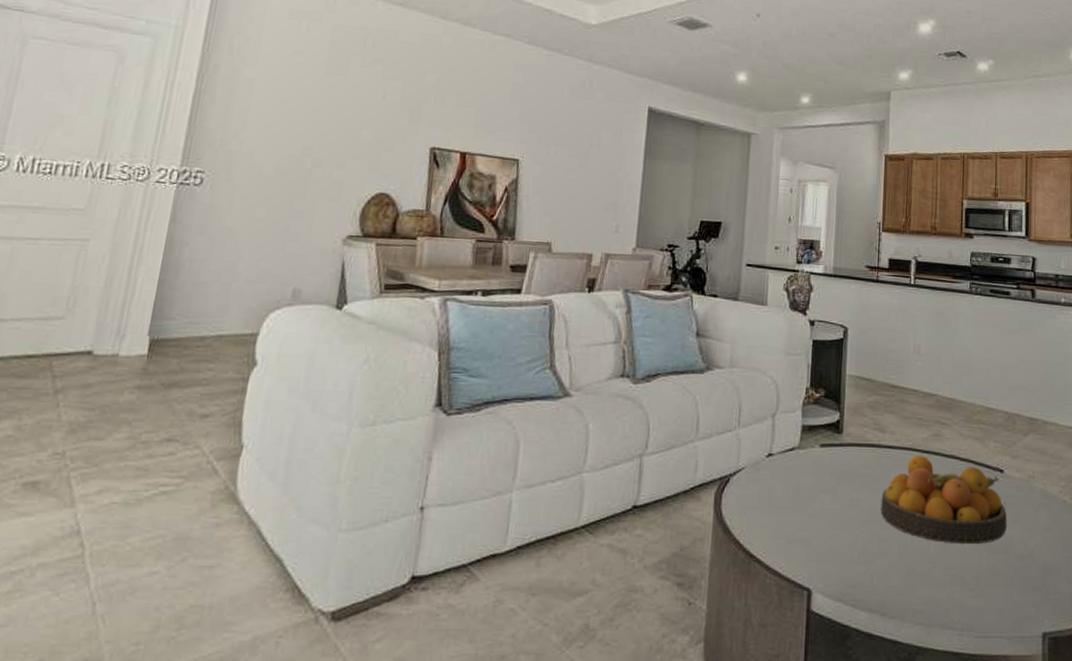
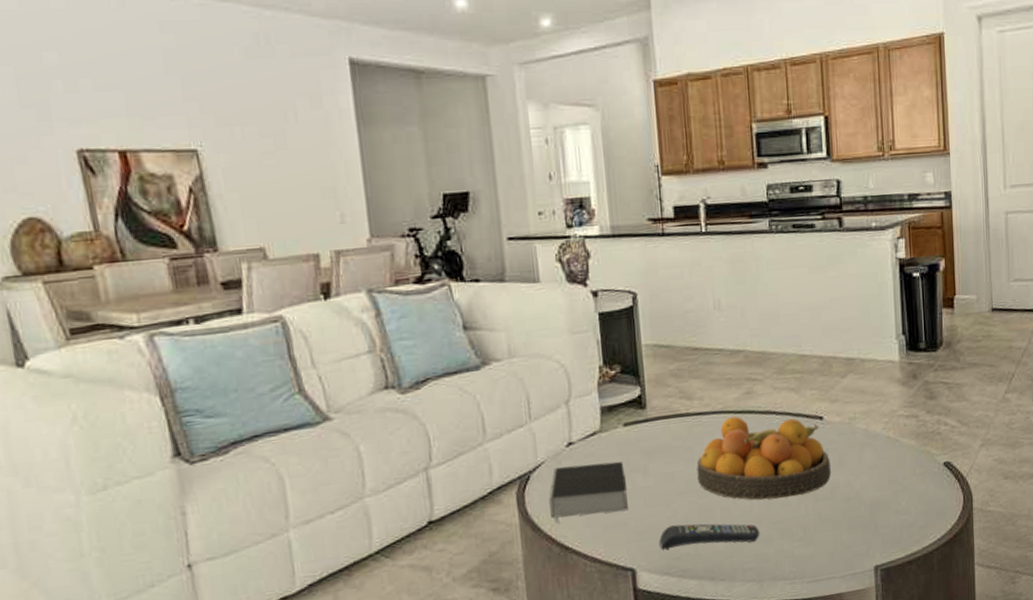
book: none [742,474,815,531] -> present [549,461,629,524]
remote control: none [837,552,934,583] -> present [659,523,760,550]

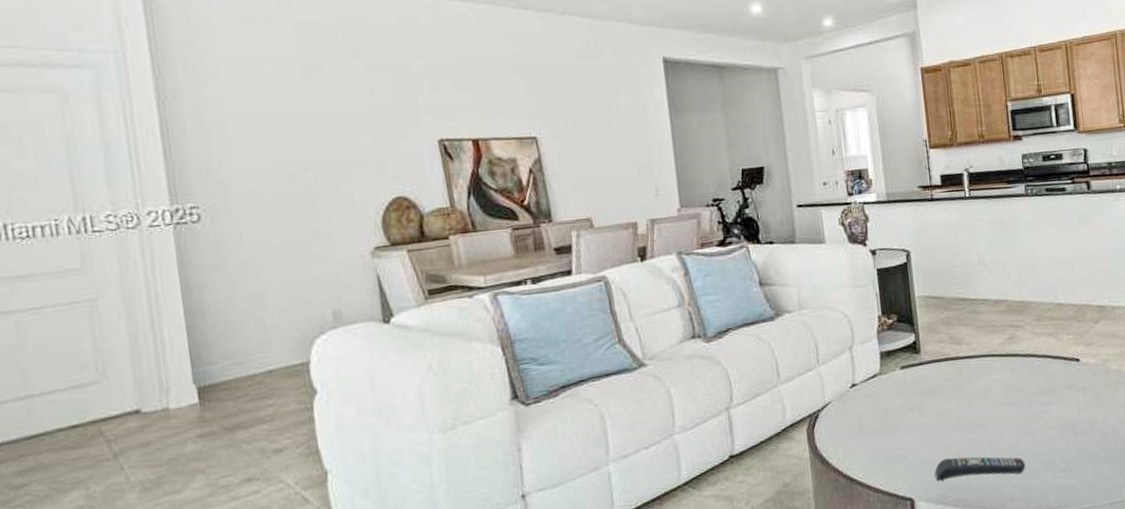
book: present [549,461,629,524] -> none [835,401,907,458]
fruit bowl: present [696,416,831,500] -> none [966,359,1089,435]

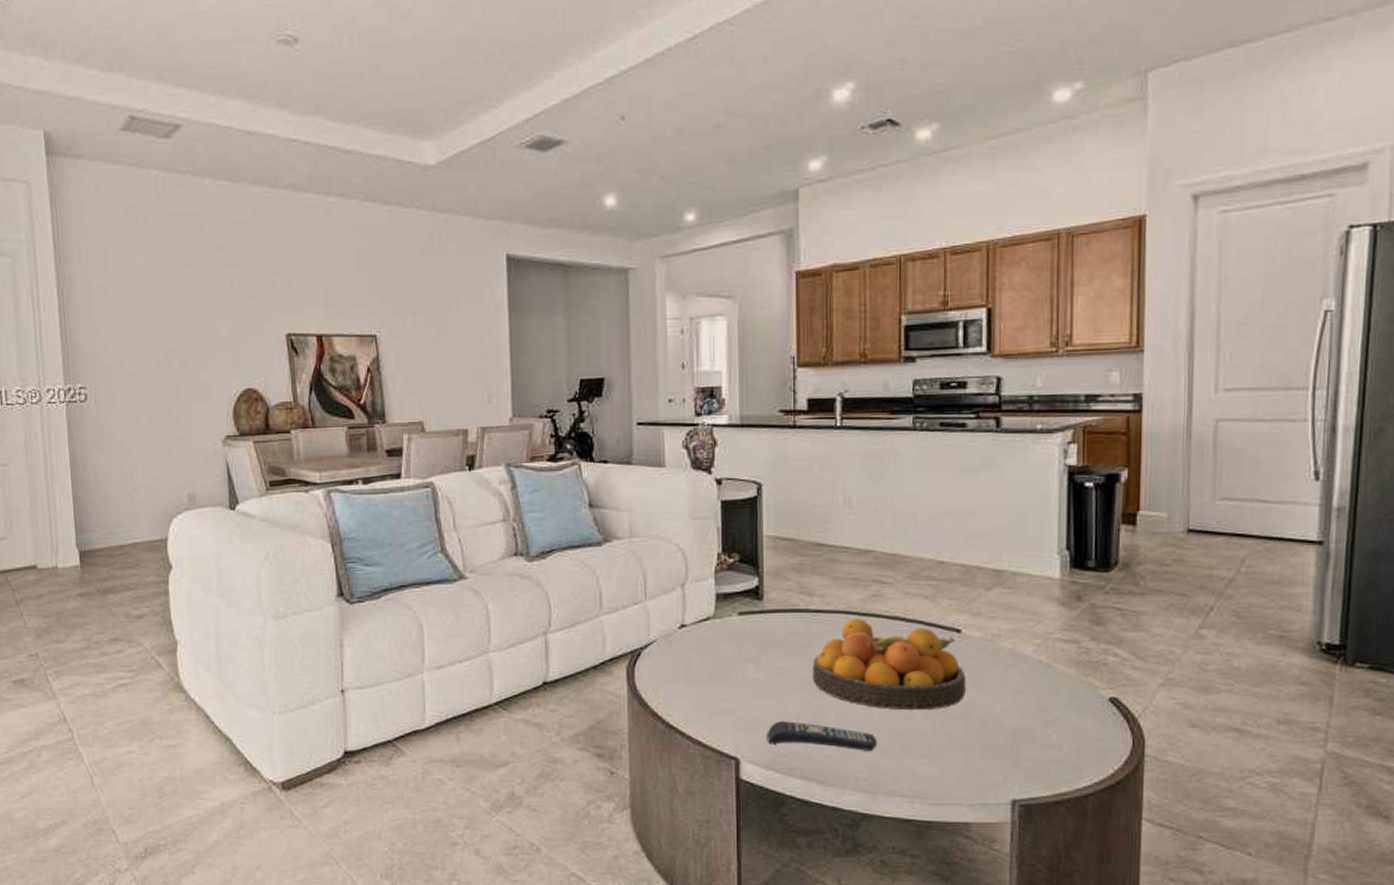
fruit bowl: none [966,359,1089,435] -> present [812,618,966,711]

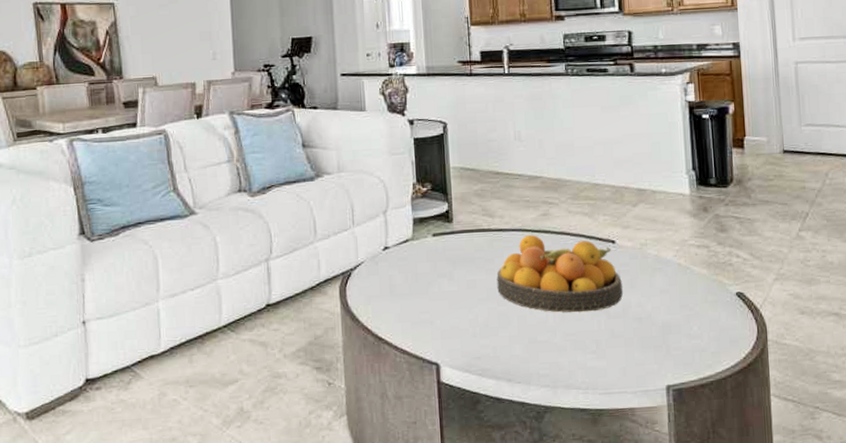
remote control: present [767,721,878,751] -> none [461,327,555,350]

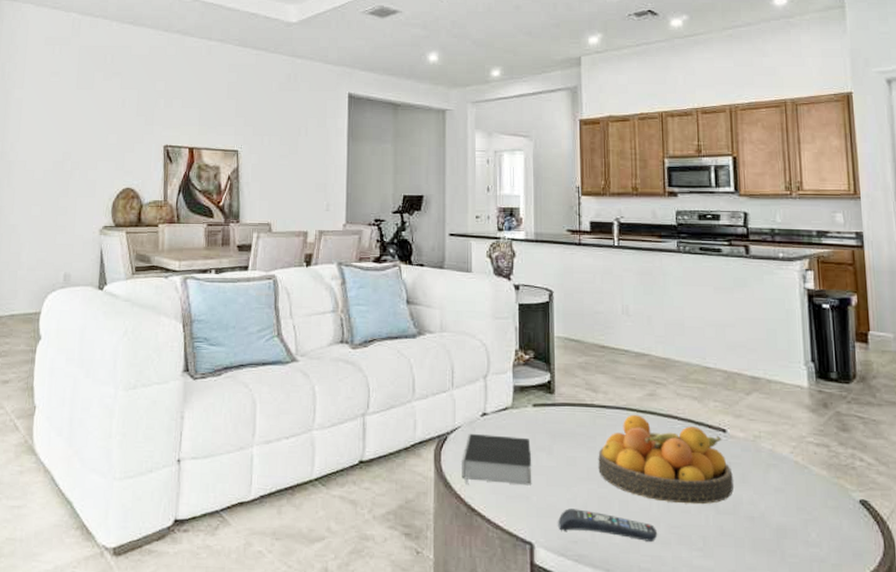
book: none [366,266,436,317] -> present [462,433,532,486]
remote control: none [461,327,555,350] -> present [558,508,658,542]

